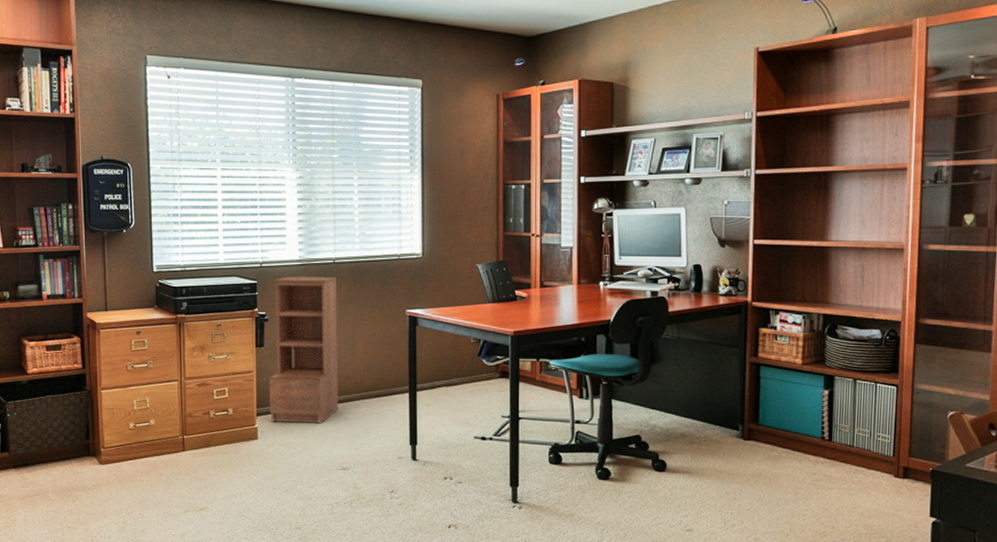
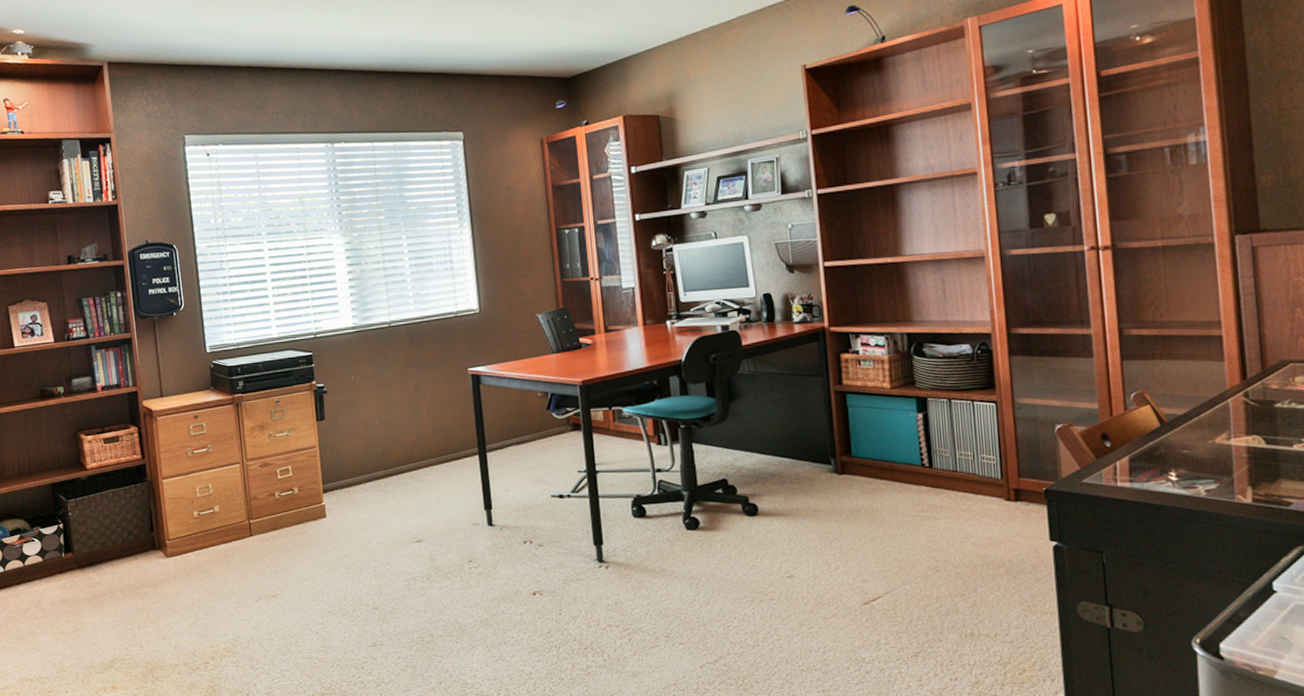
bookshelf: present [269,277,339,424] -> none [330,341,407,499]

